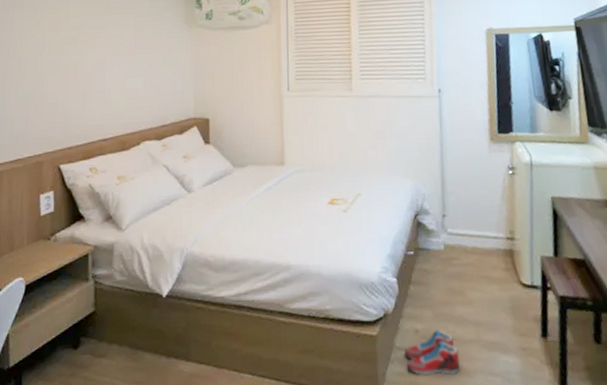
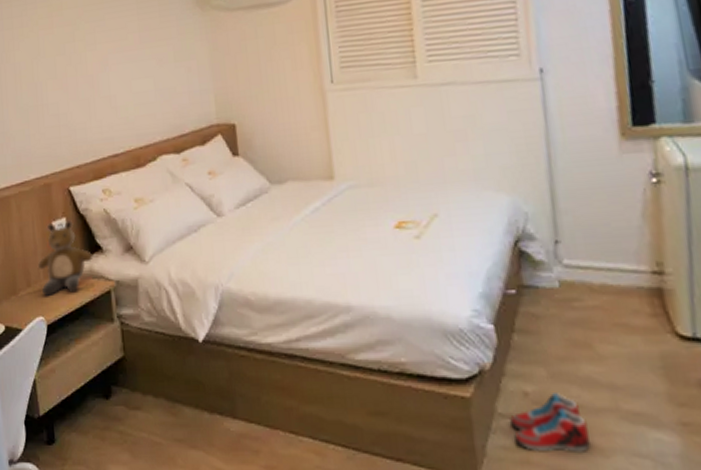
bear: none [23,192,75,259] -> present [38,219,93,296]

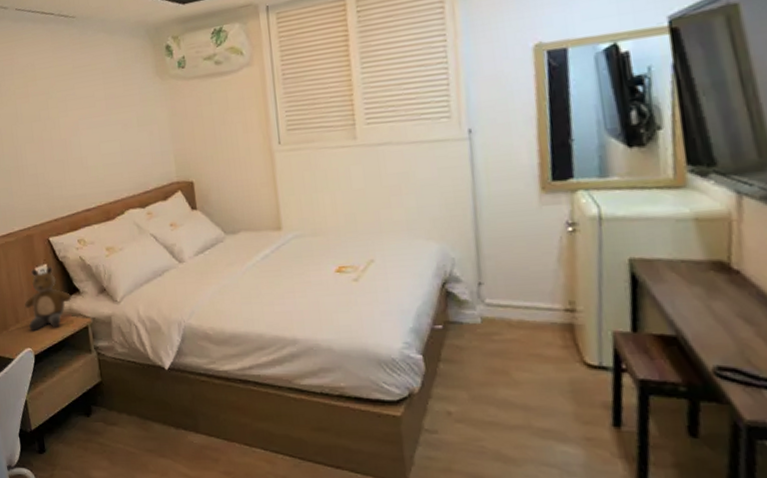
athletic shoe: present [510,393,590,452] -> none [435,413,505,462]

